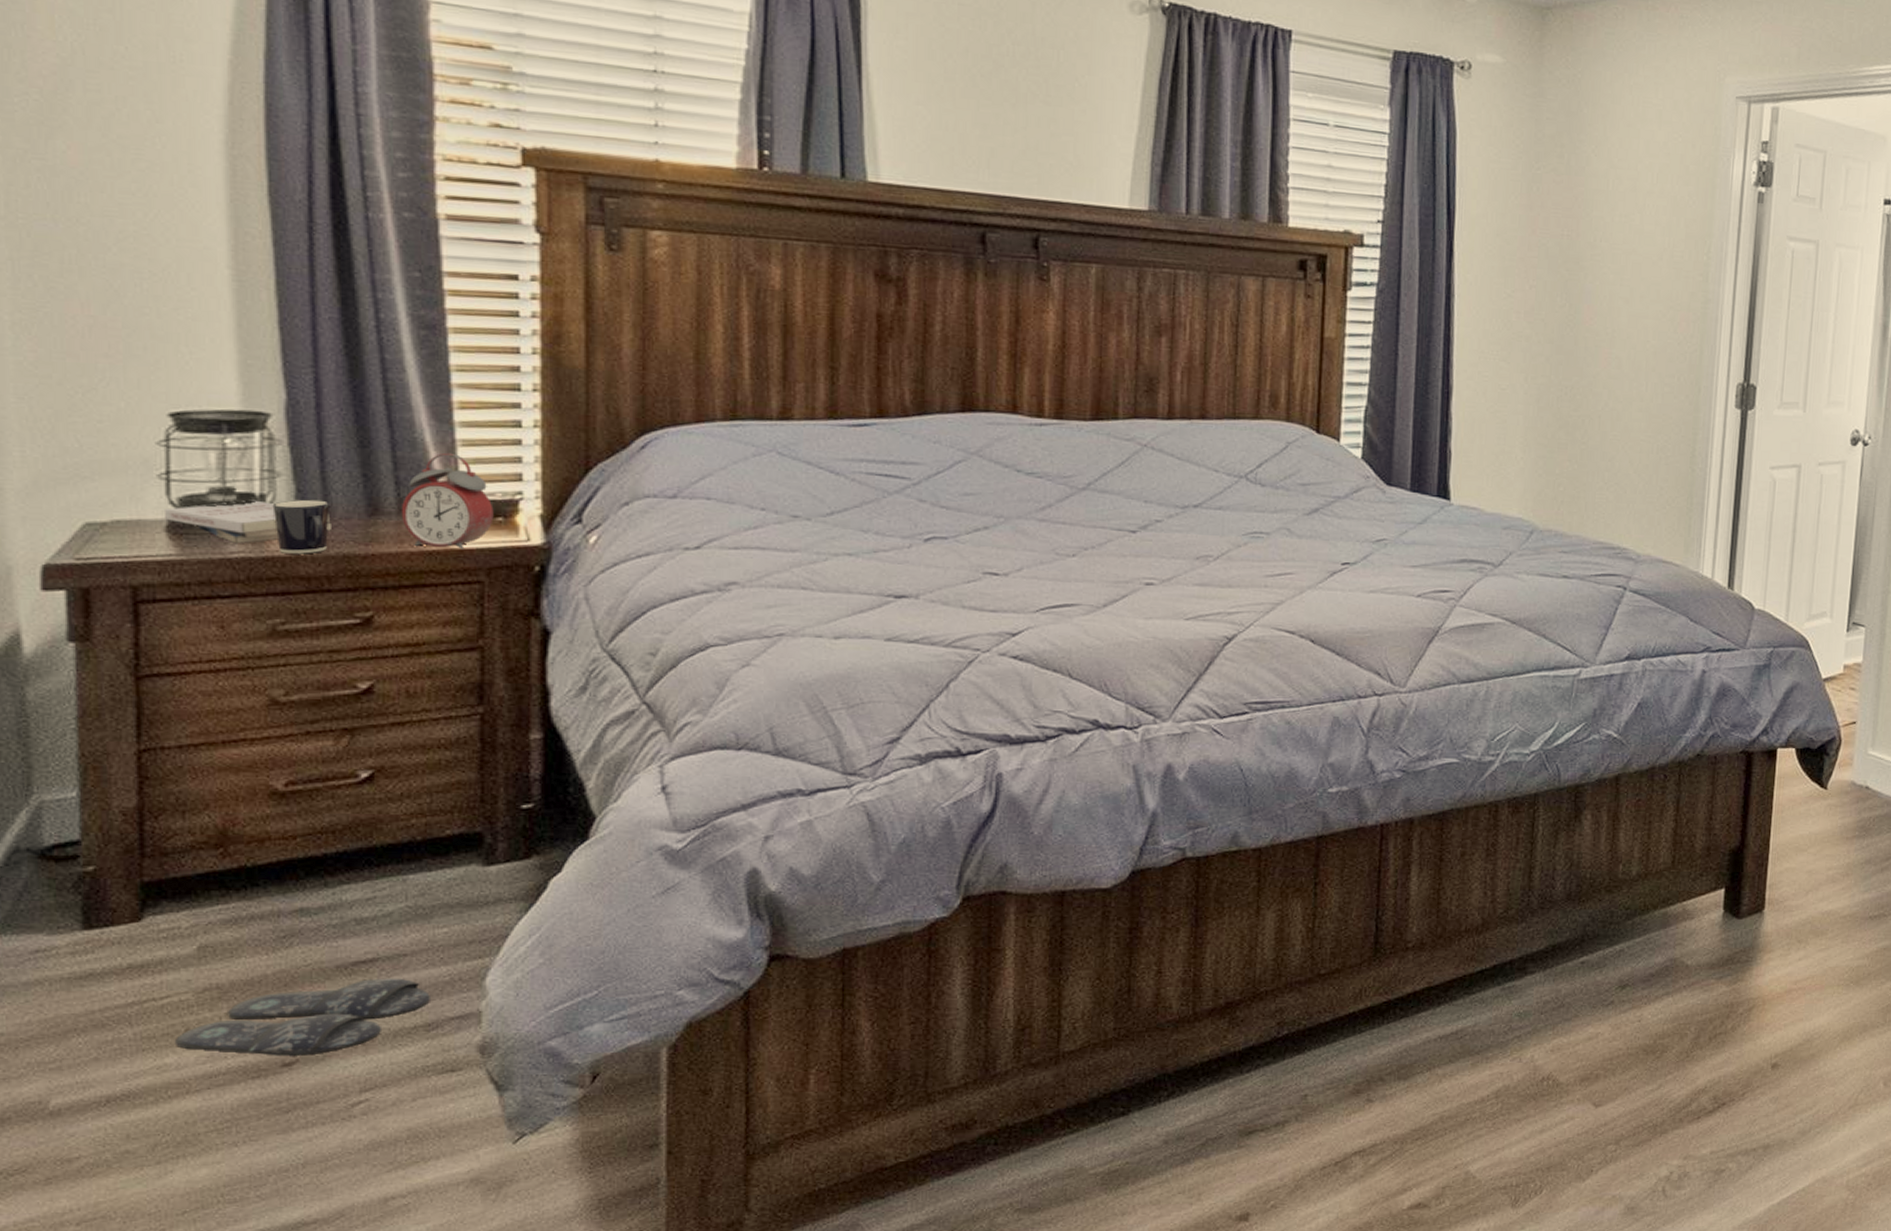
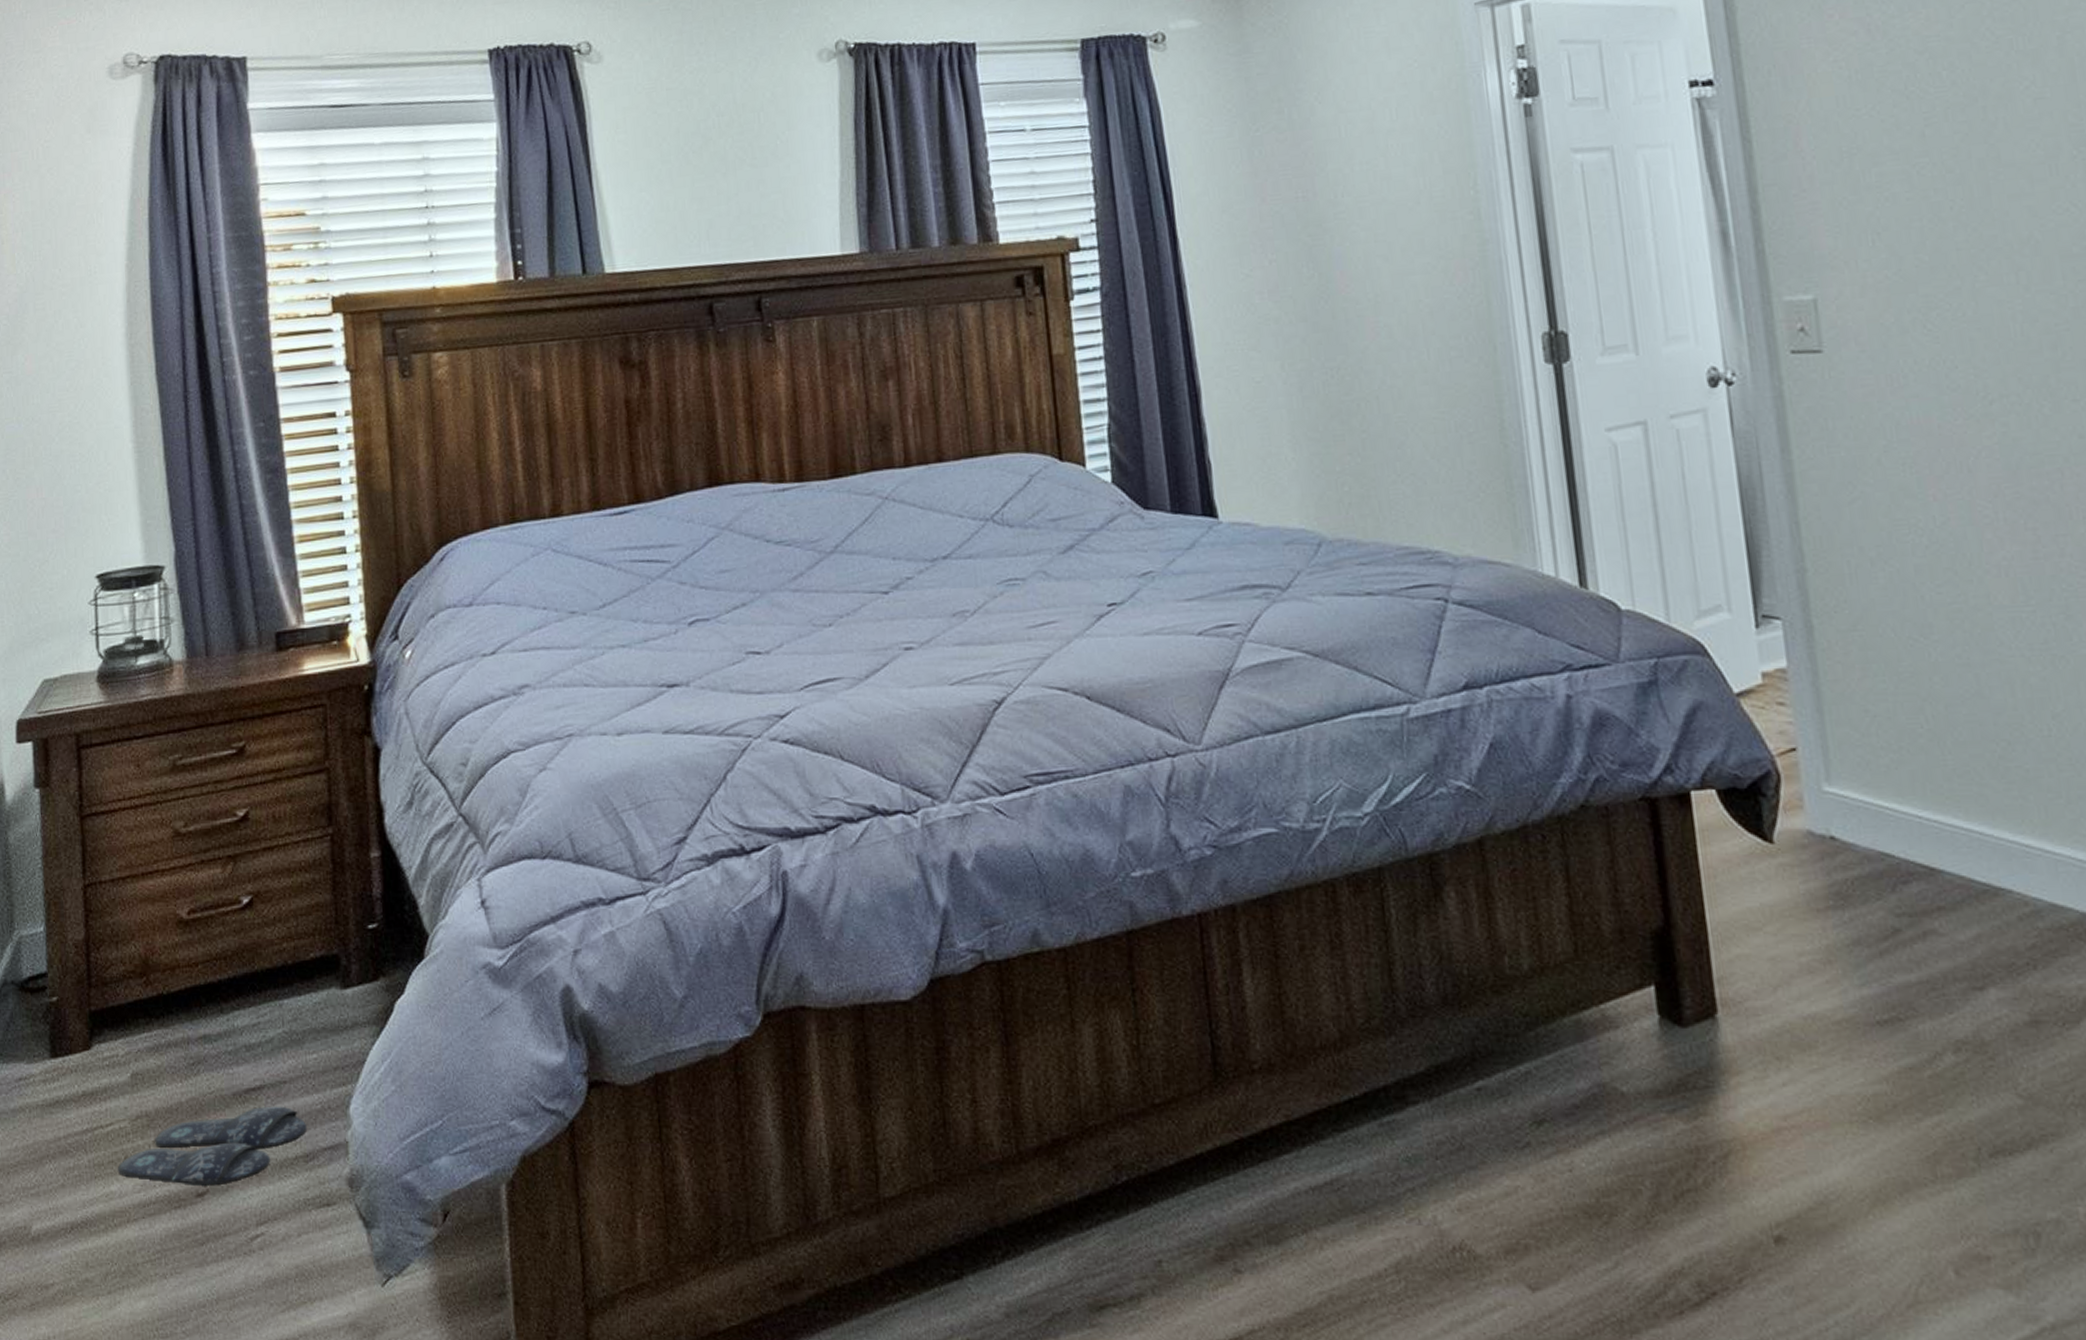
books: present [163,499,331,543] -> none [95,645,211,687]
mug: present [272,499,330,554] -> none [169,640,210,693]
alarm clock: present [401,452,494,549] -> none [260,584,330,677]

